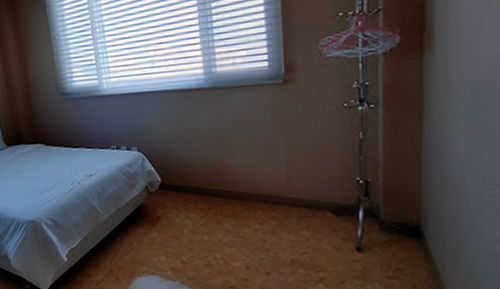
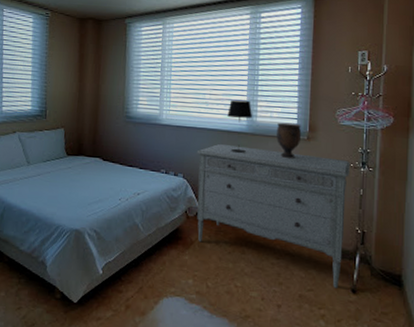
dresser: none [148,100,343,248] -> present [196,143,350,289]
table lamp: none [179,48,211,113] -> present [227,100,253,153]
decorative urn: none [243,66,276,110] -> present [277,122,302,158]

